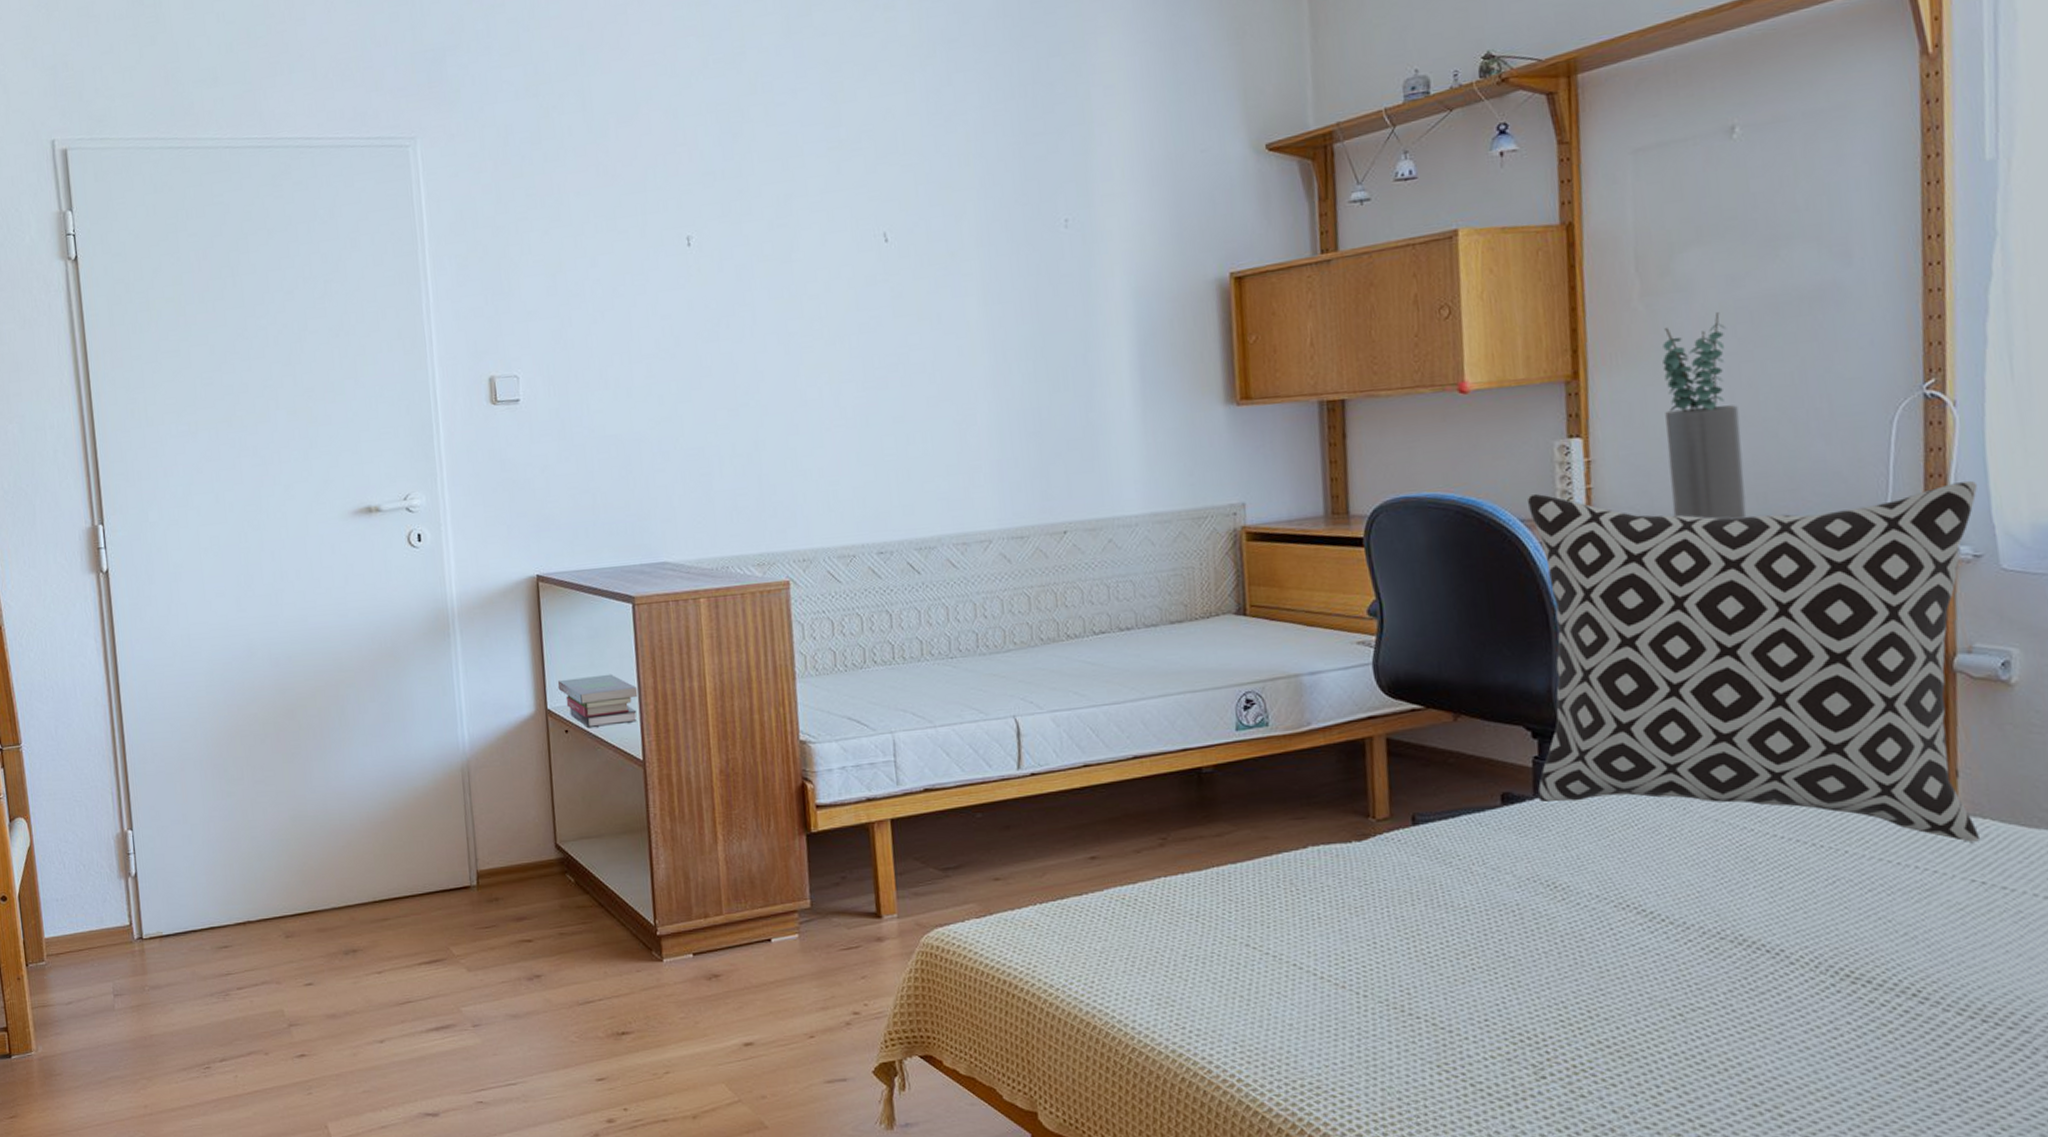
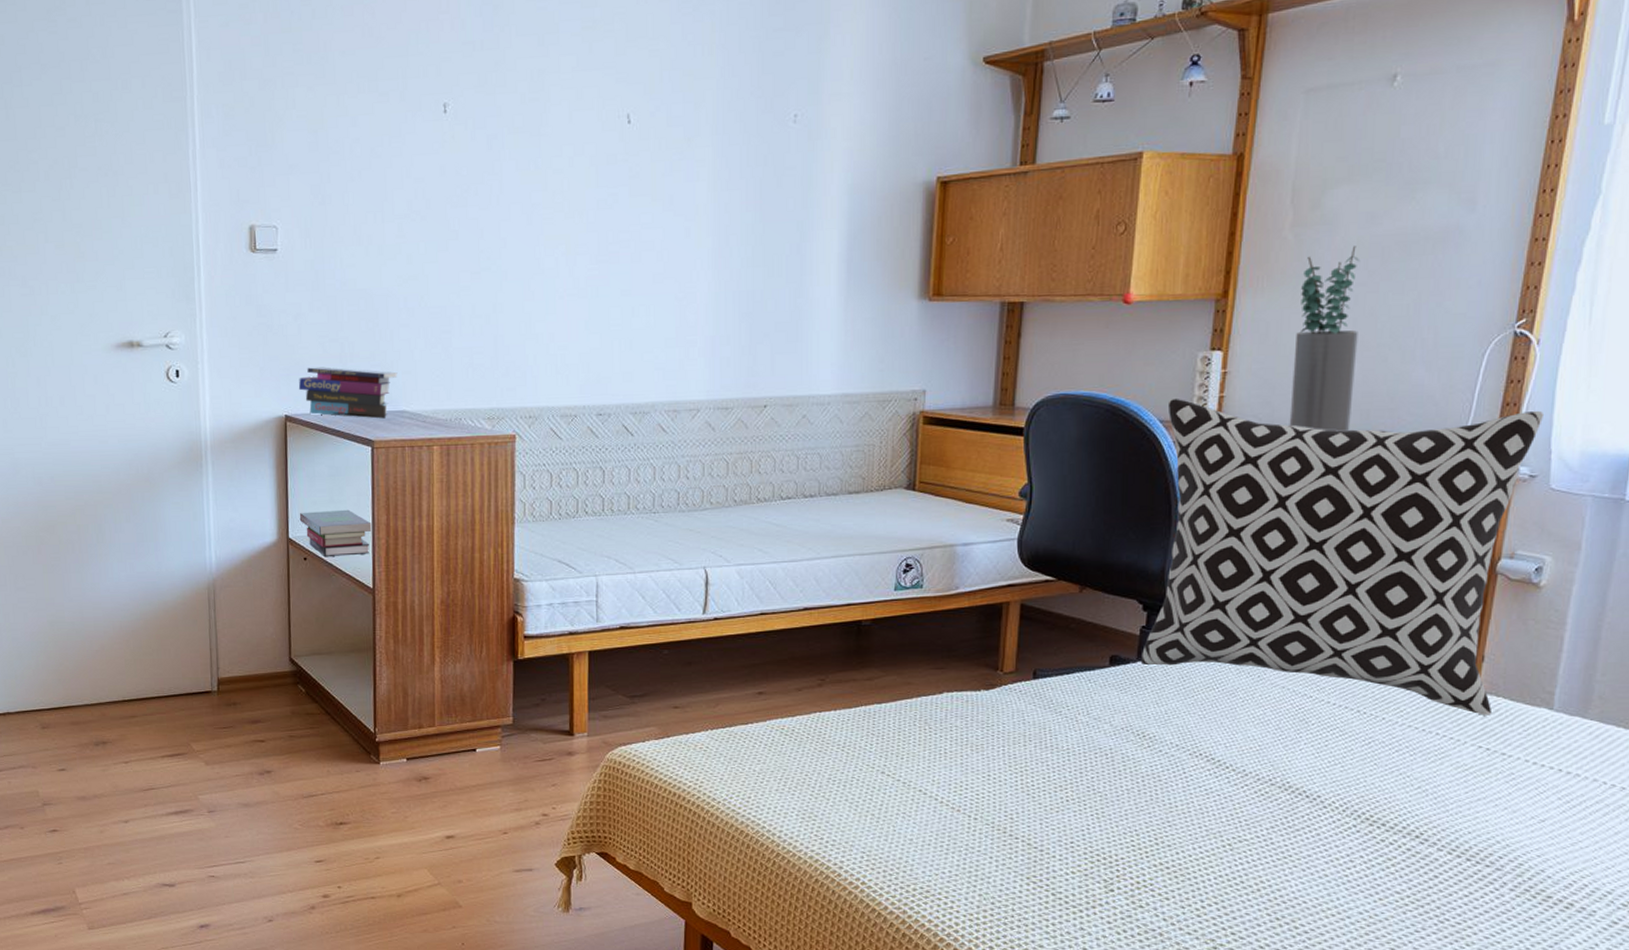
books: none [549,520,656,573] -> present [298,366,398,419]

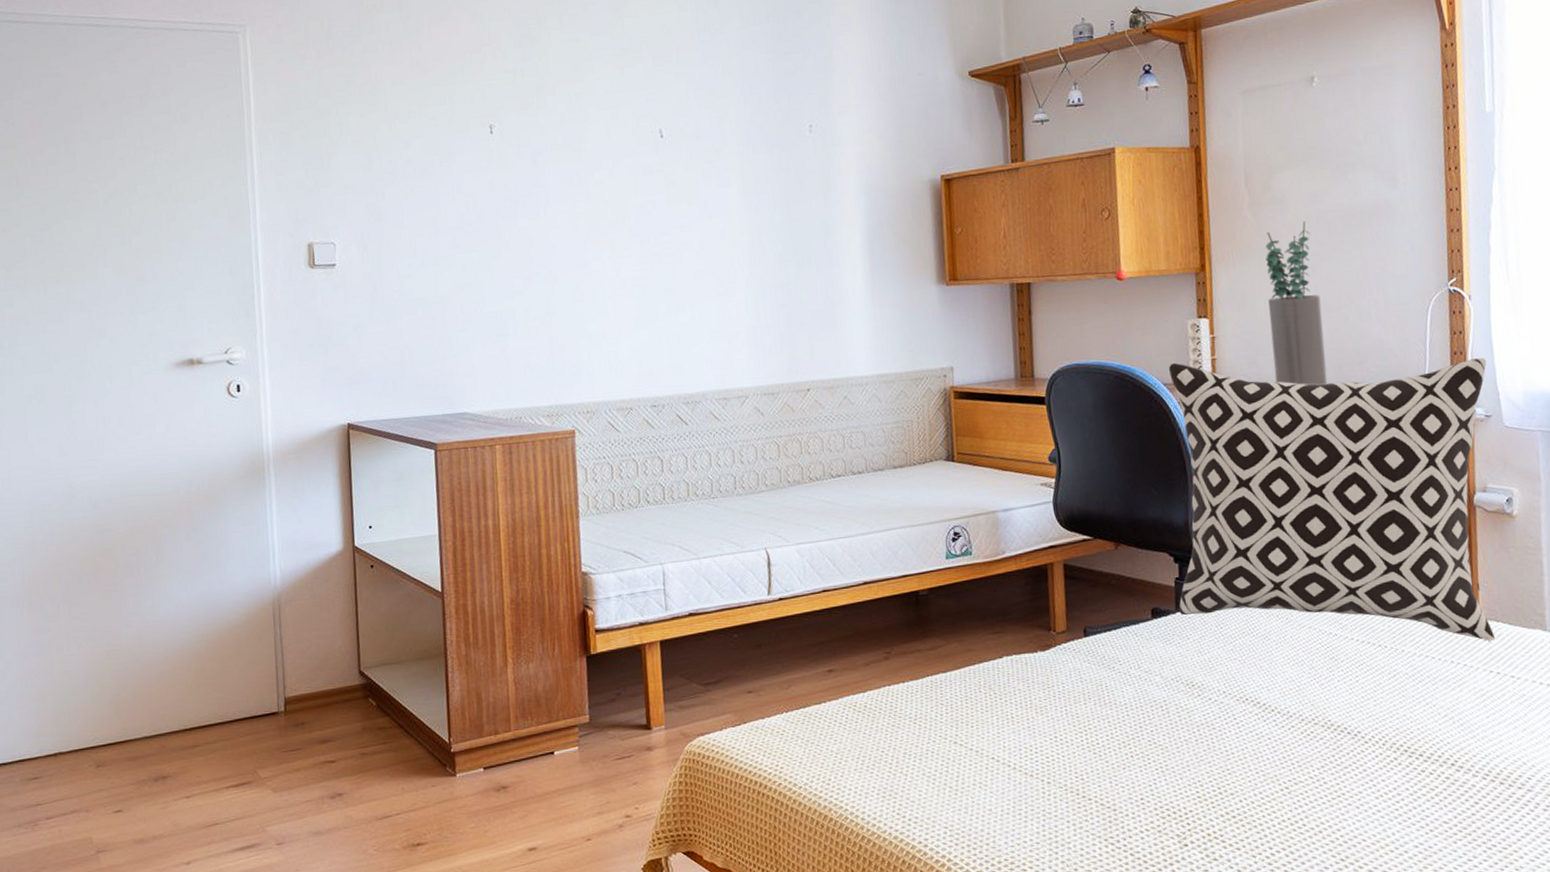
books: present [298,366,398,419] -> none [360,374,458,422]
books: present [299,509,372,558] -> none [364,513,438,564]

